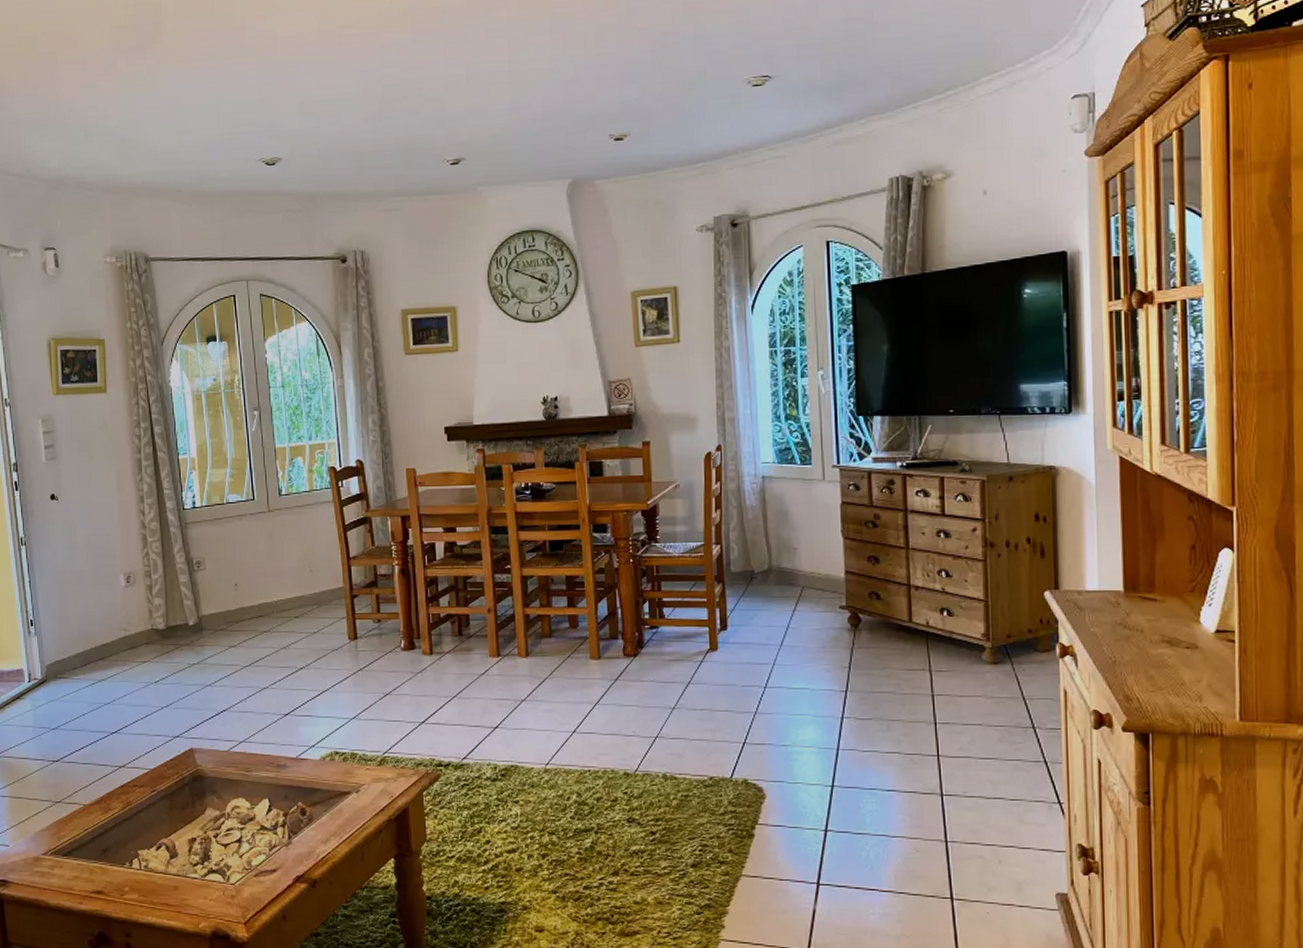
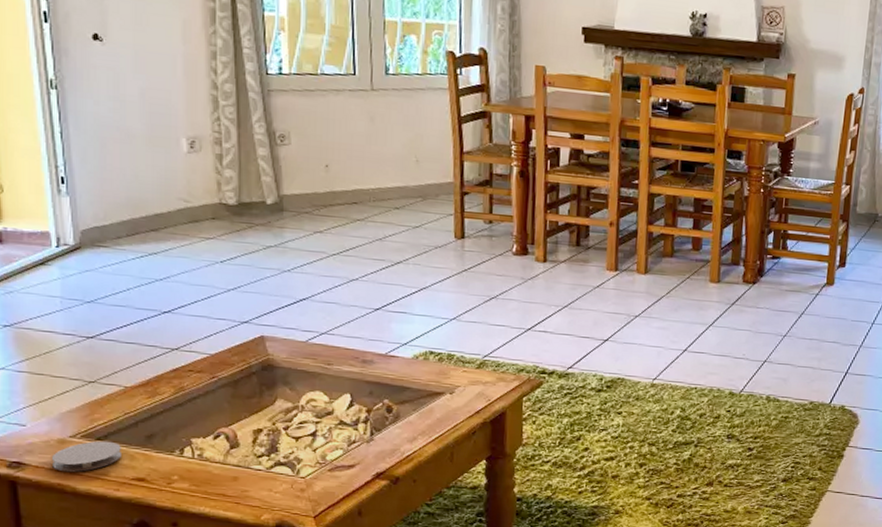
coaster: none [30,857,83,888] -> present [52,441,121,473]

